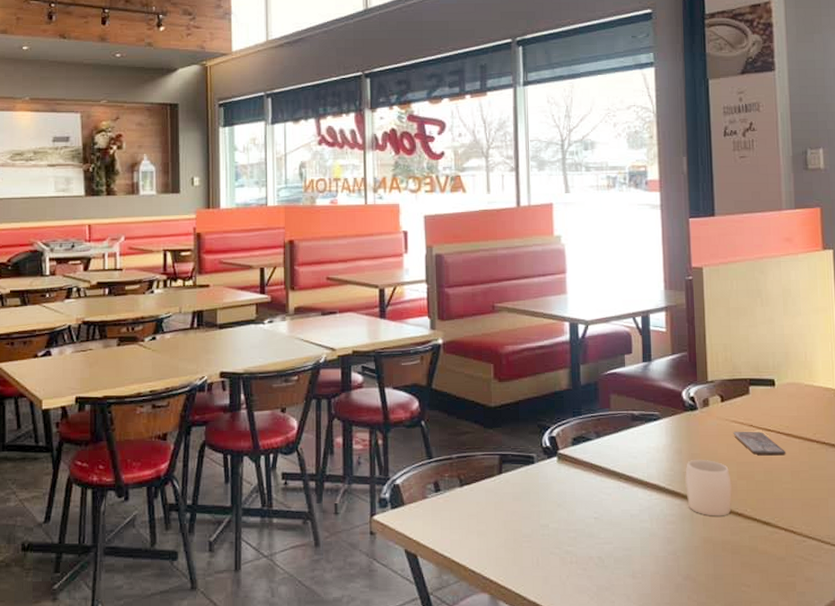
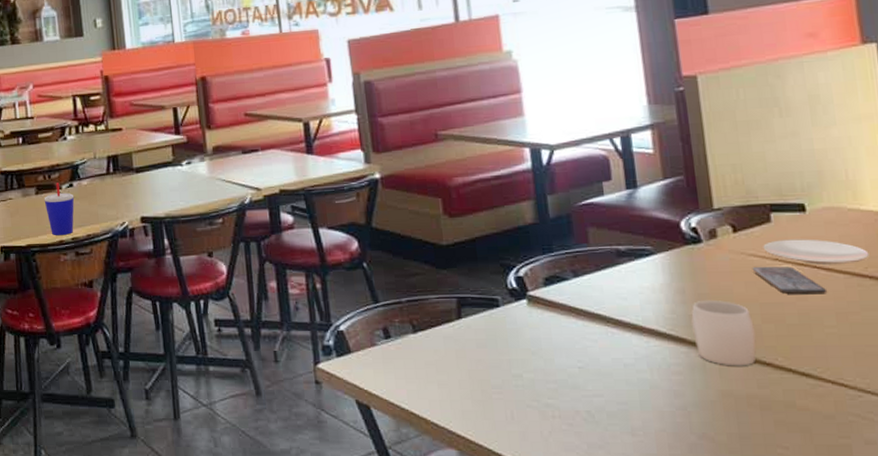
beverage cup: none [125,335,156,388] -> present [44,183,75,236]
plate: none [742,409,818,430] -> present [763,239,869,264]

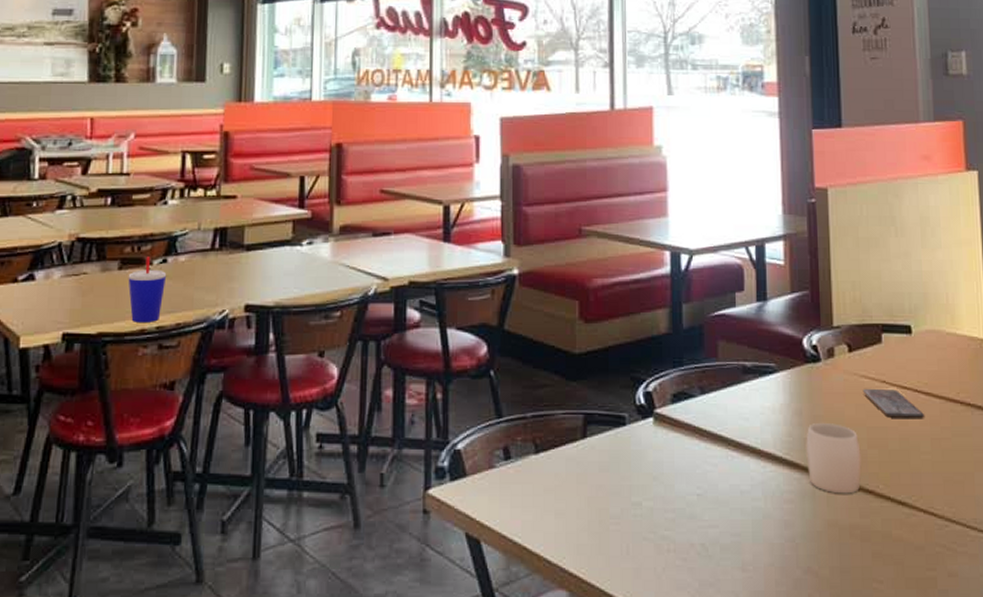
plate: present [763,239,869,264] -> none [873,361,962,388]

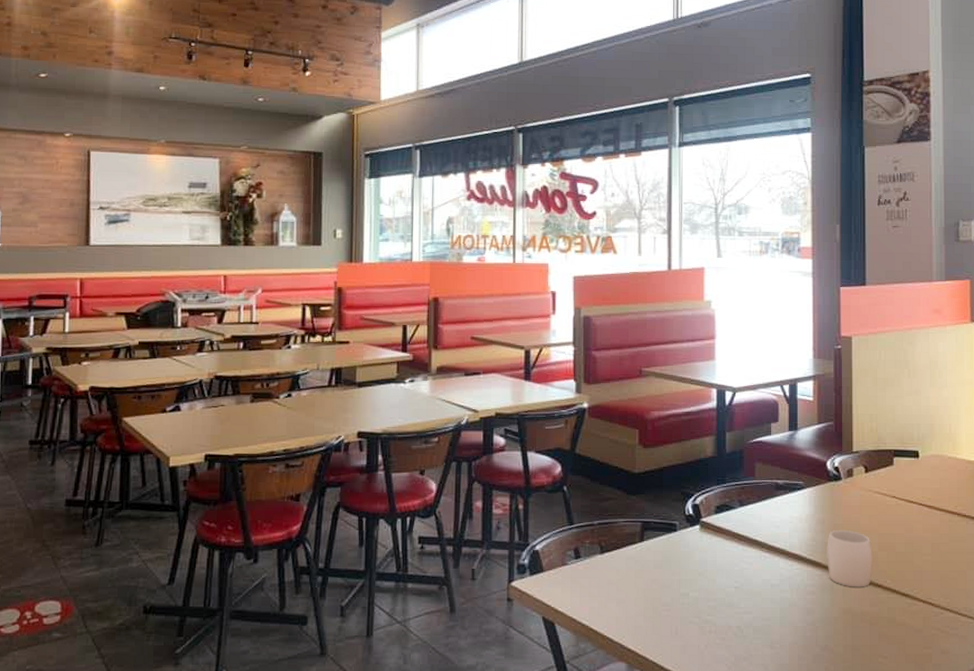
beverage cup: present [128,256,167,324] -> none [259,392,292,447]
smartphone: present [862,388,925,419] -> none [876,502,928,527]

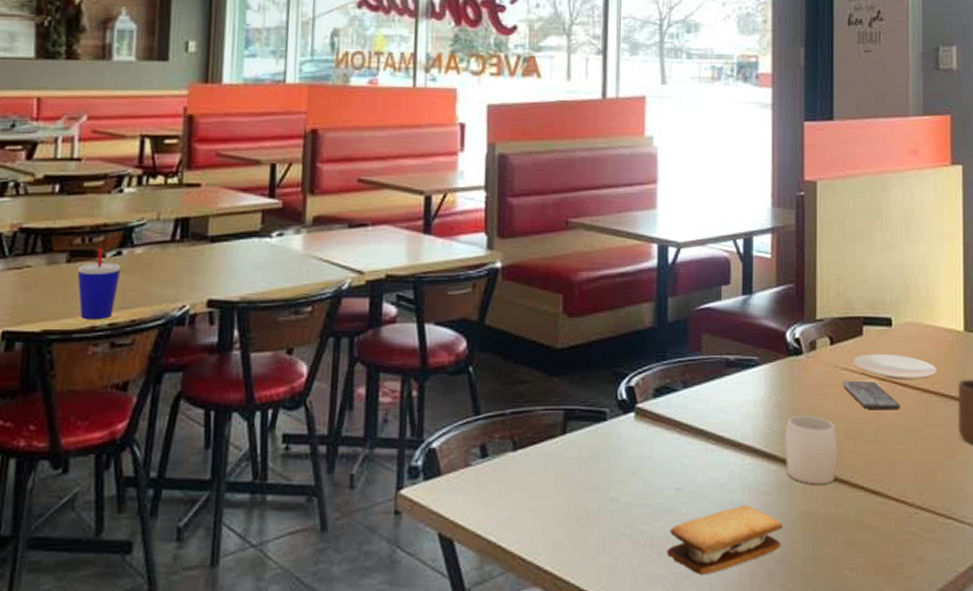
beverage cup: none [259,392,292,447] -> present [77,248,122,320]
sandwich: none [728,602,827,658] -> present [666,505,784,576]
smartphone: none [876,502,928,527] -> present [842,380,901,410]
plate: none [885,480,959,502] -> present [853,353,937,380]

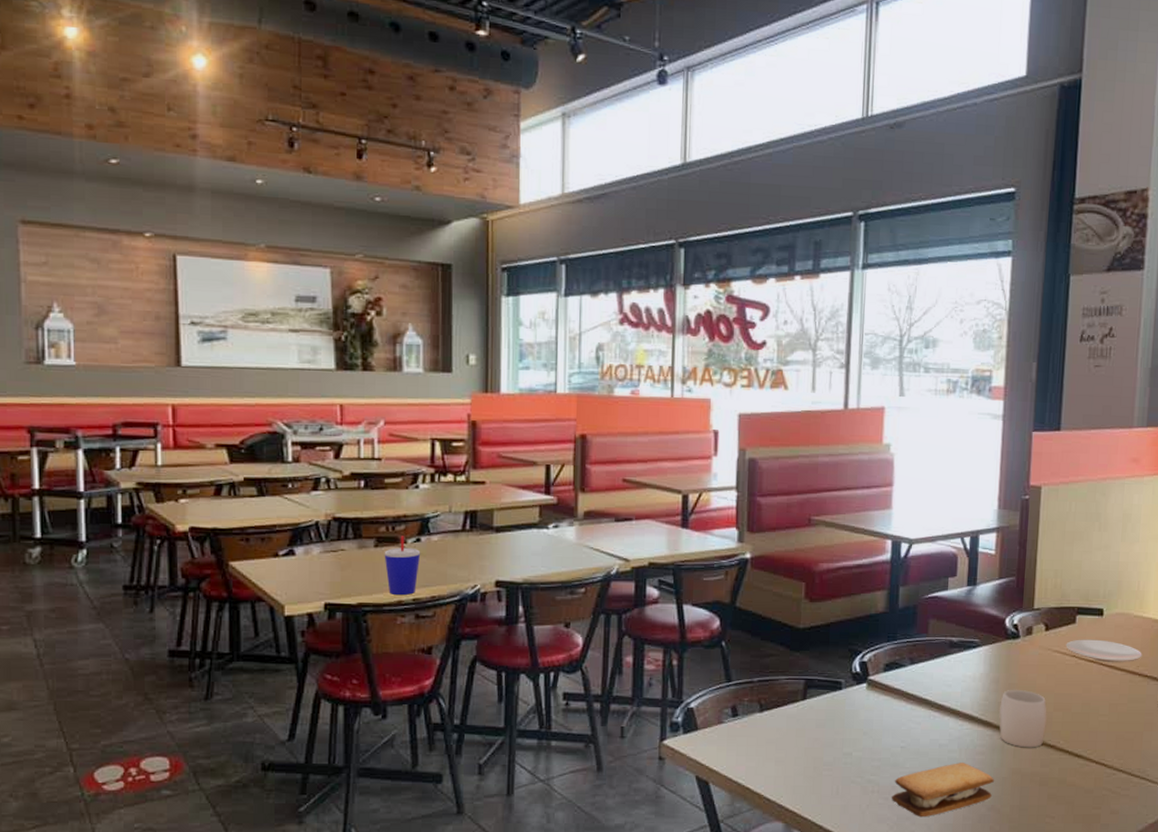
smartphone: present [842,380,901,410] -> none [1054,661,1107,688]

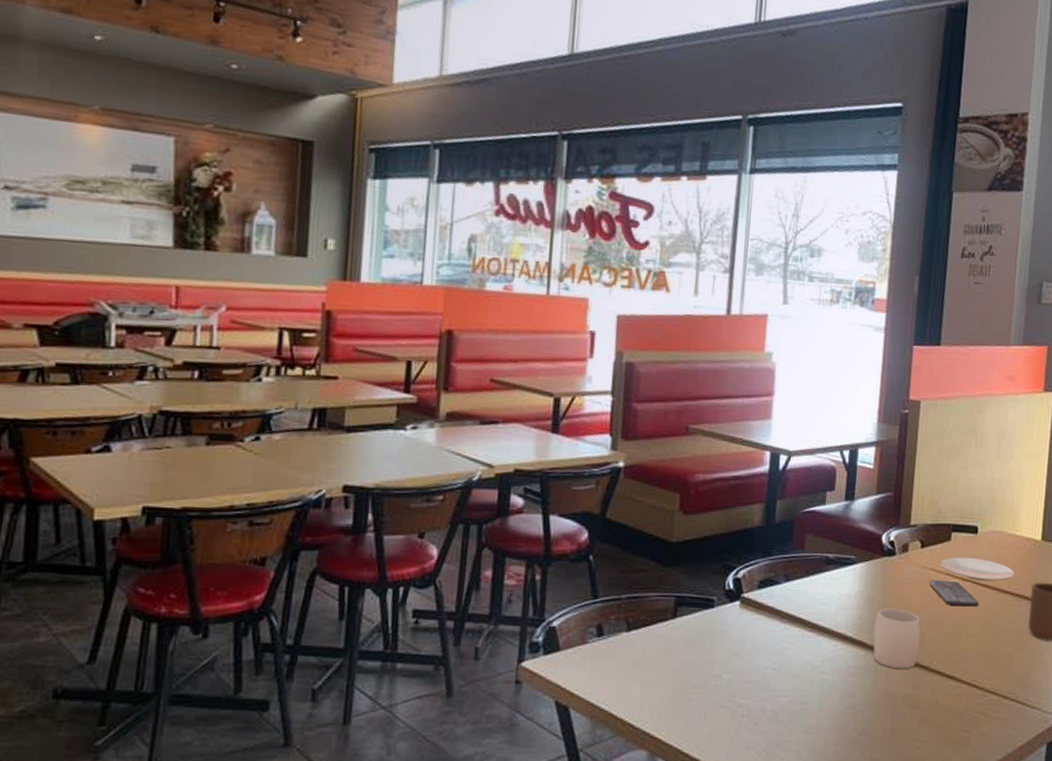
beverage cup: present [384,536,421,596] -> none [216,433,260,500]
sandwich: present [891,763,995,818] -> none [761,685,867,743]
smartphone: none [1054,661,1107,688] -> present [929,579,980,607]

